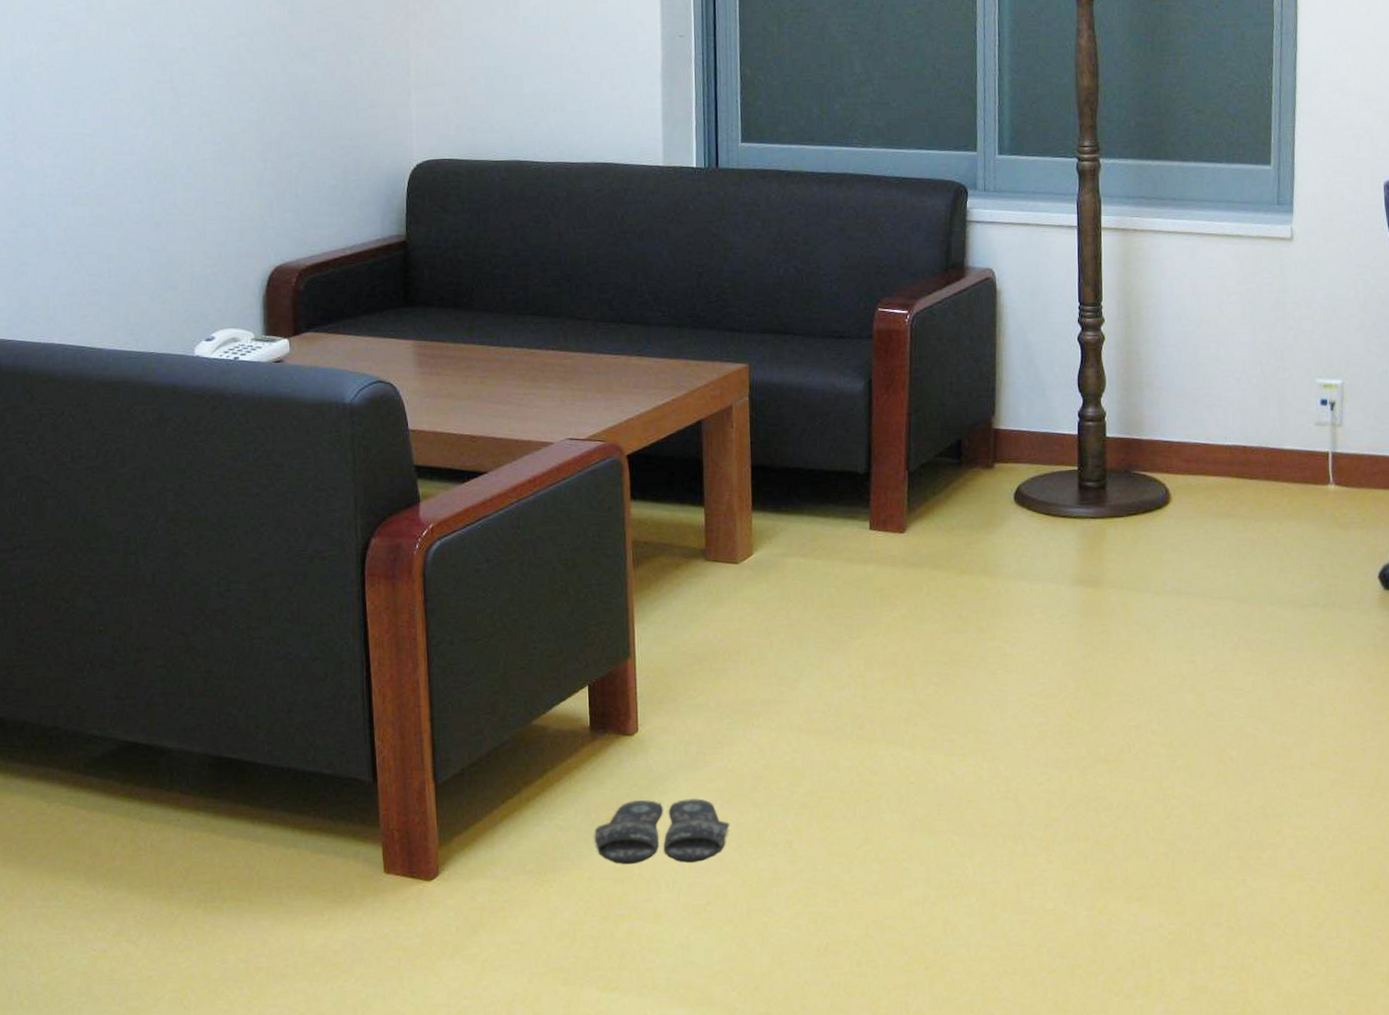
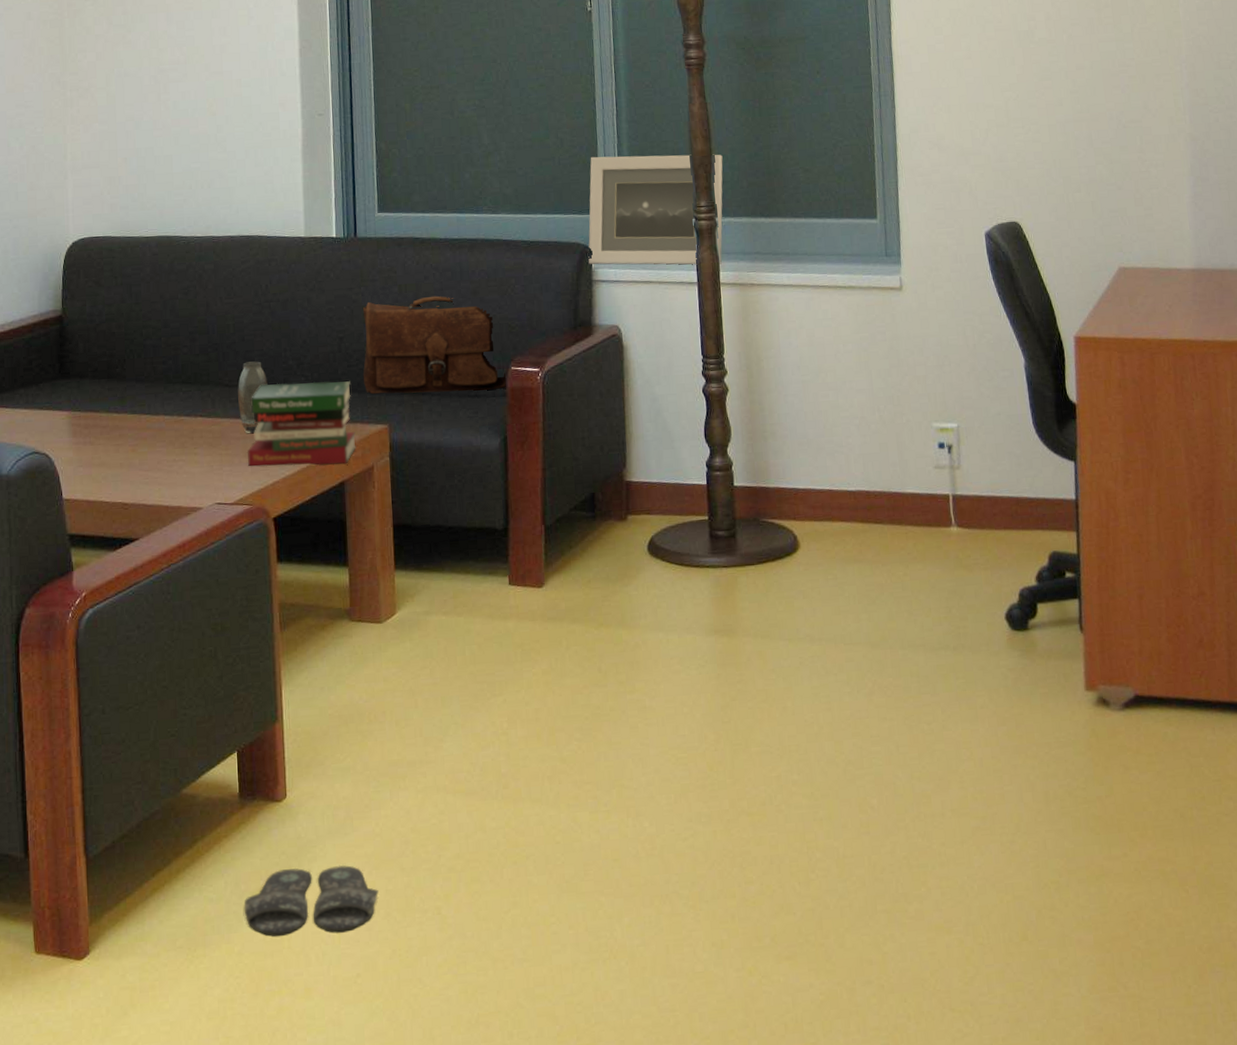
vase: none [591,294,623,369] -> present [238,361,268,434]
books: none [600,317,714,403] -> present [246,381,356,467]
briefcase: none [722,232,875,333] -> present [362,296,508,395]
picture frame: none [963,89,1110,208] -> present [588,154,723,265]

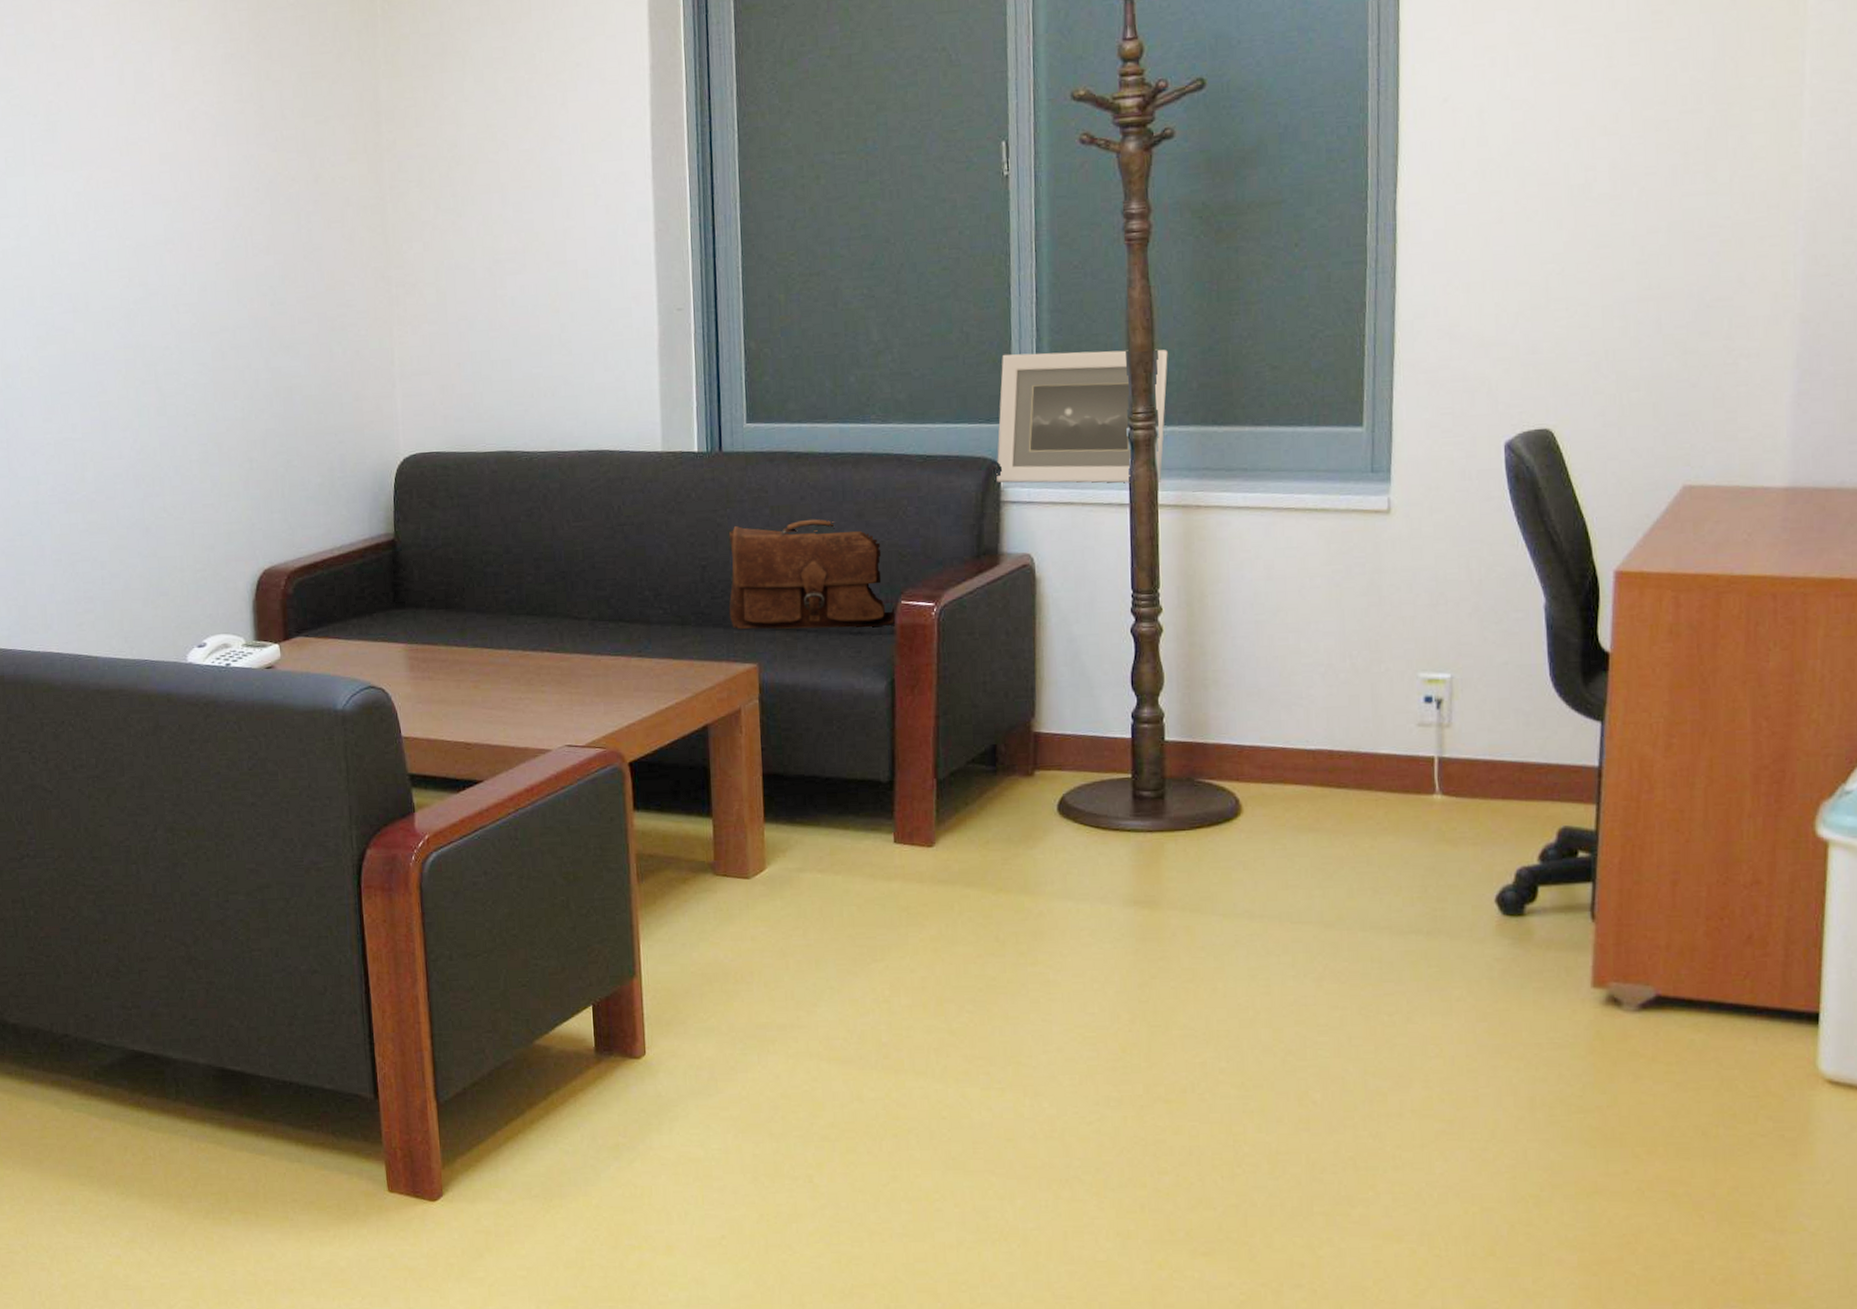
vase: present [238,361,268,434] -> none [588,591,621,671]
slippers: present [244,865,379,936] -> none [601,1126,745,1192]
books: present [246,381,356,467] -> none [599,615,721,708]

